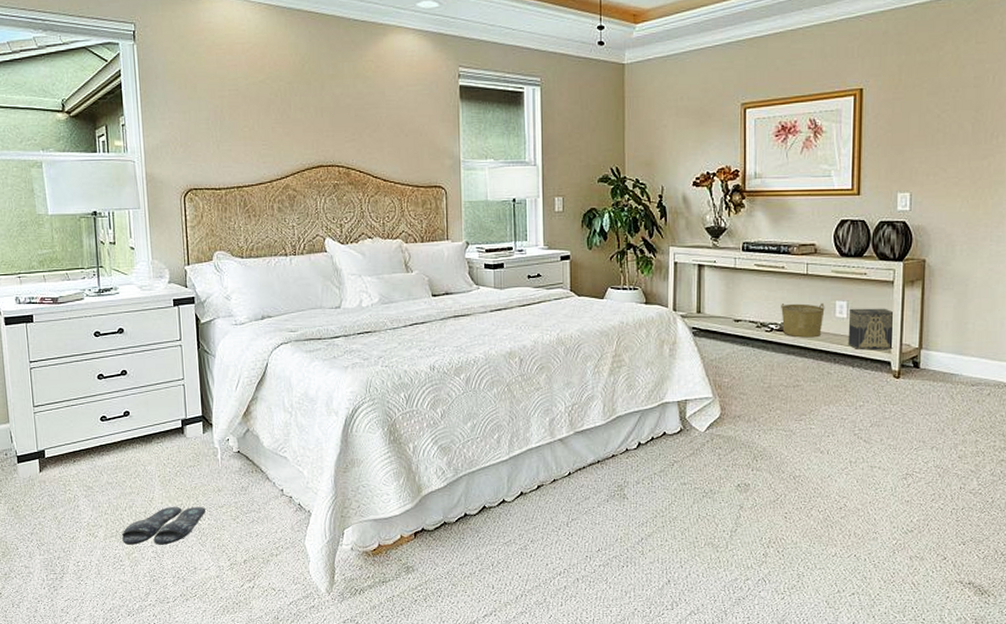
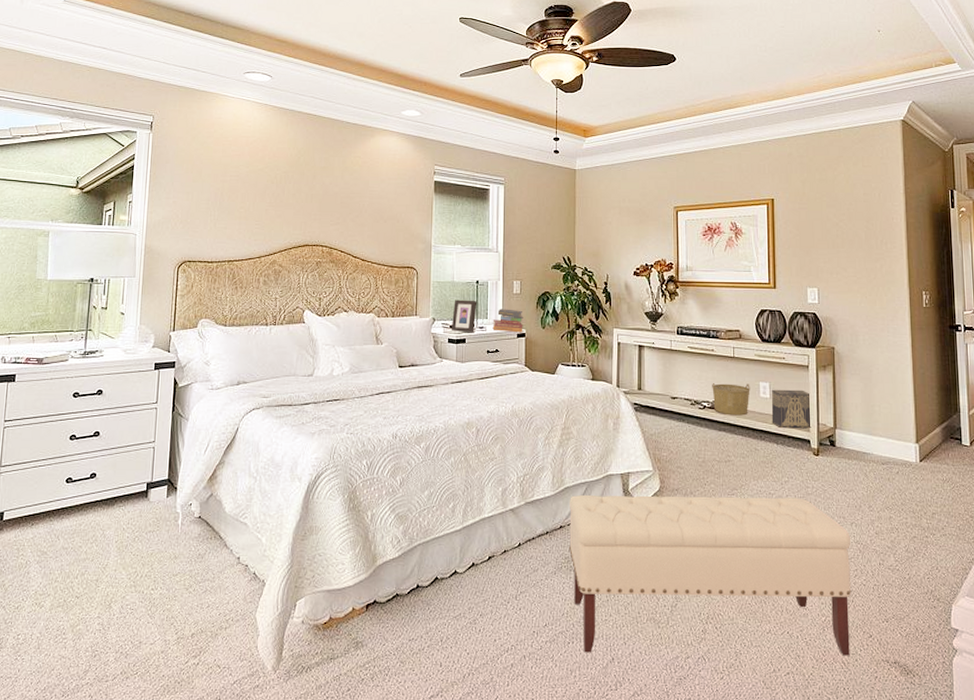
slippers: present [122,506,205,545] -> none [69,574,159,616]
picture frame: none [487,220,515,256] -> present [451,299,477,332]
books: none [533,229,567,255] -> present [492,309,523,333]
bench: none [621,422,931,577] -> present [568,494,852,656]

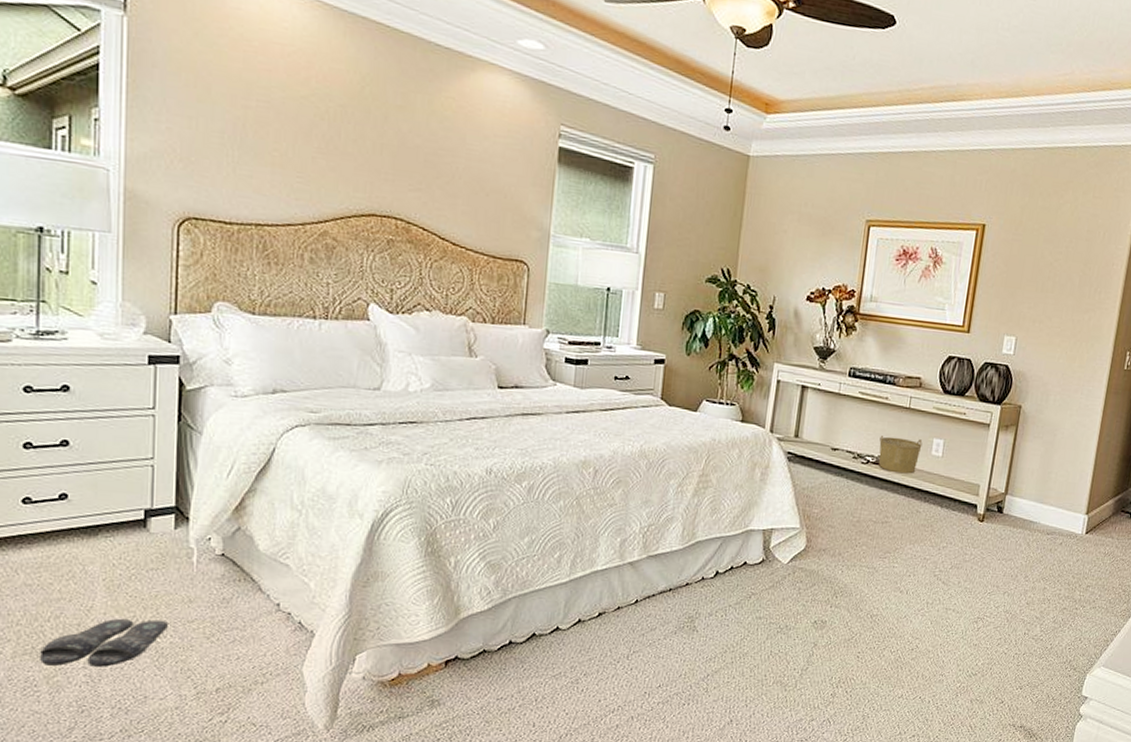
slippers: none [69,574,159,616] -> present [40,618,168,667]
picture frame: present [451,299,477,332] -> none [569,309,607,352]
books: present [492,309,523,333] -> none [623,326,665,358]
bench: present [568,494,852,656] -> none [693,550,1001,720]
decorative box: present [771,389,811,429] -> none [939,447,986,493]

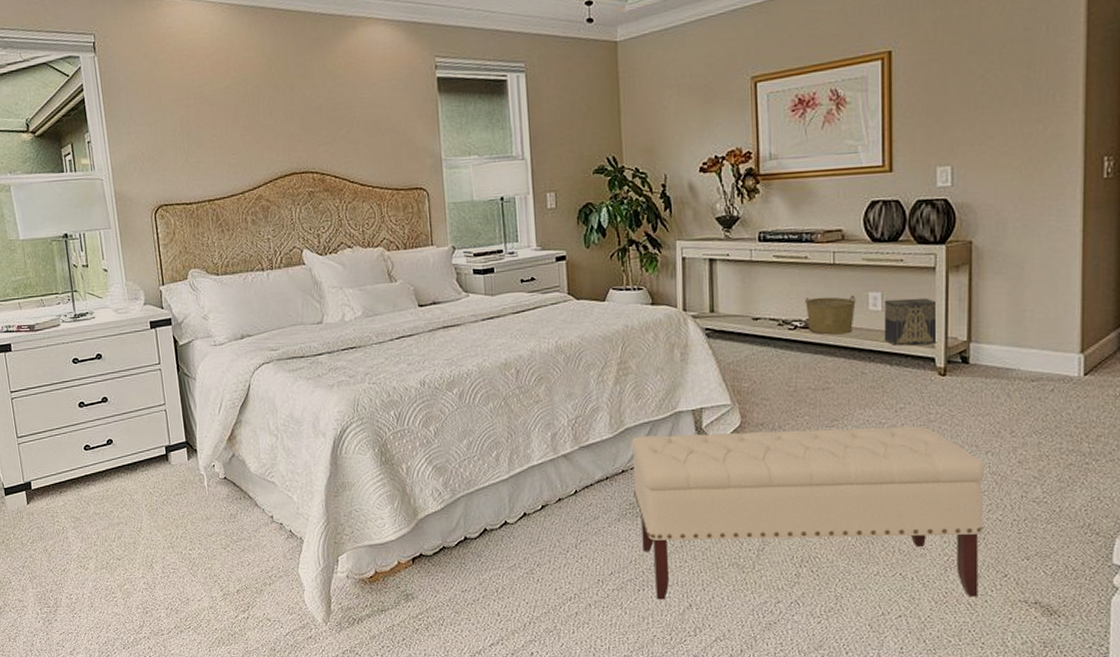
slippers: present [40,618,168,667] -> none [112,535,195,576]
bench: none [693,550,1001,720] -> present [631,426,986,600]
decorative box: none [939,447,986,493] -> present [884,297,937,347]

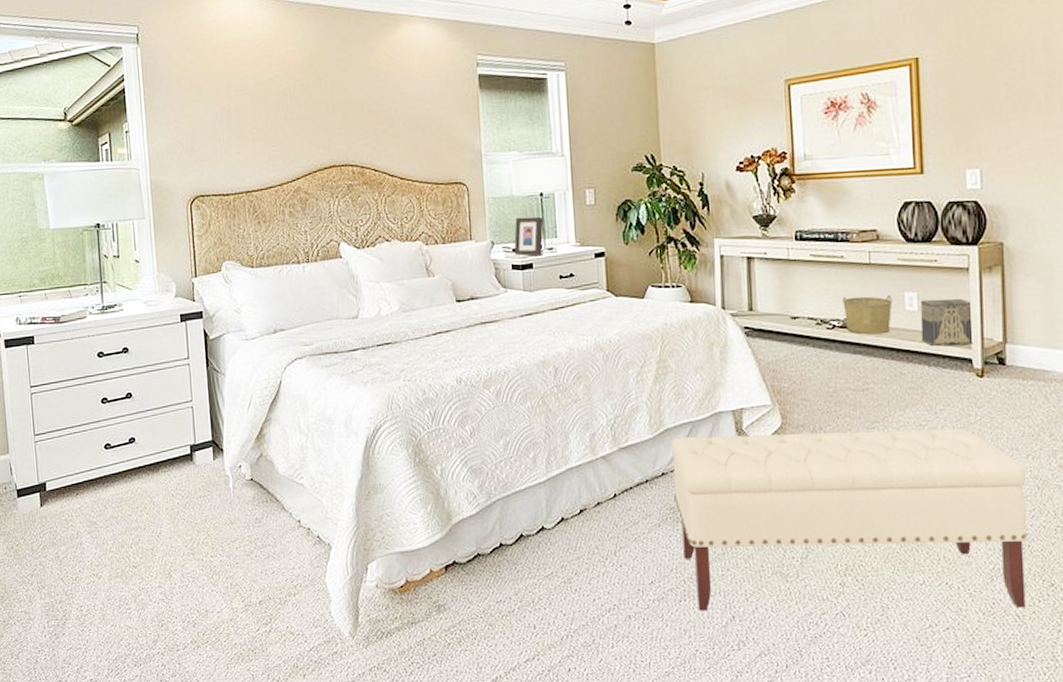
picture frame: none [475,221,505,261] -> present [514,216,544,256]

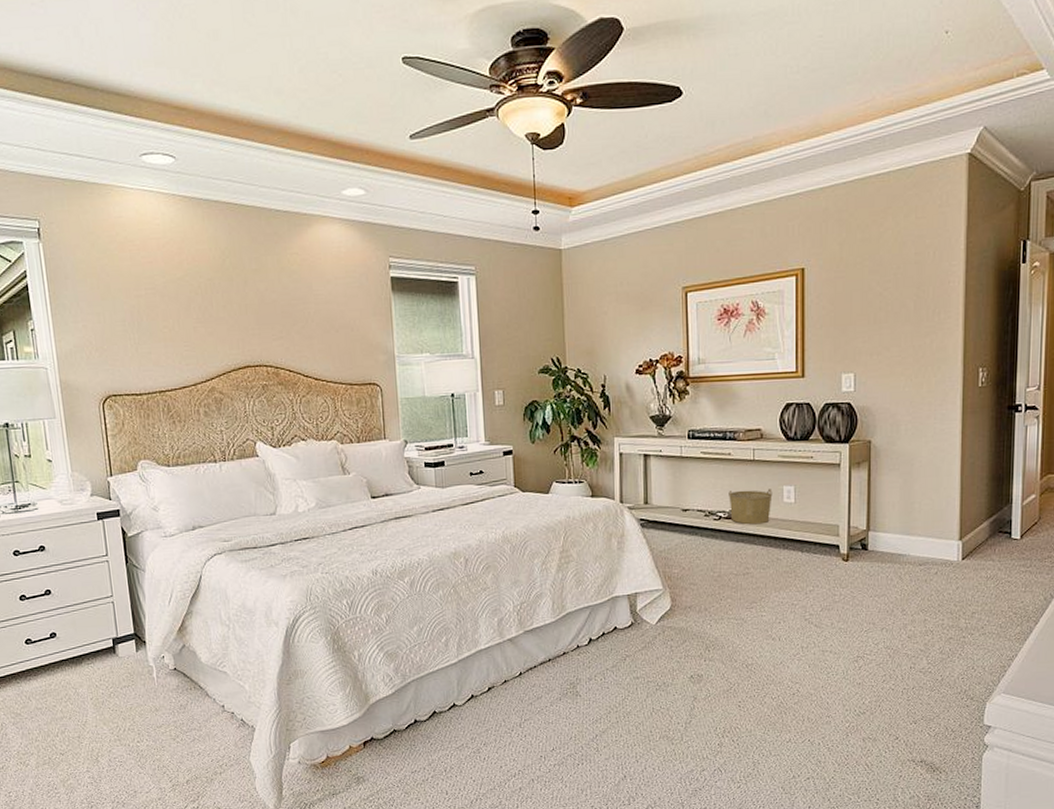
picture frame: present [514,216,544,256] -> none [426,416,455,454]
bench: present [671,428,1028,611] -> none [572,606,881,773]
decorative box: present [920,298,974,347] -> none [796,491,841,535]

